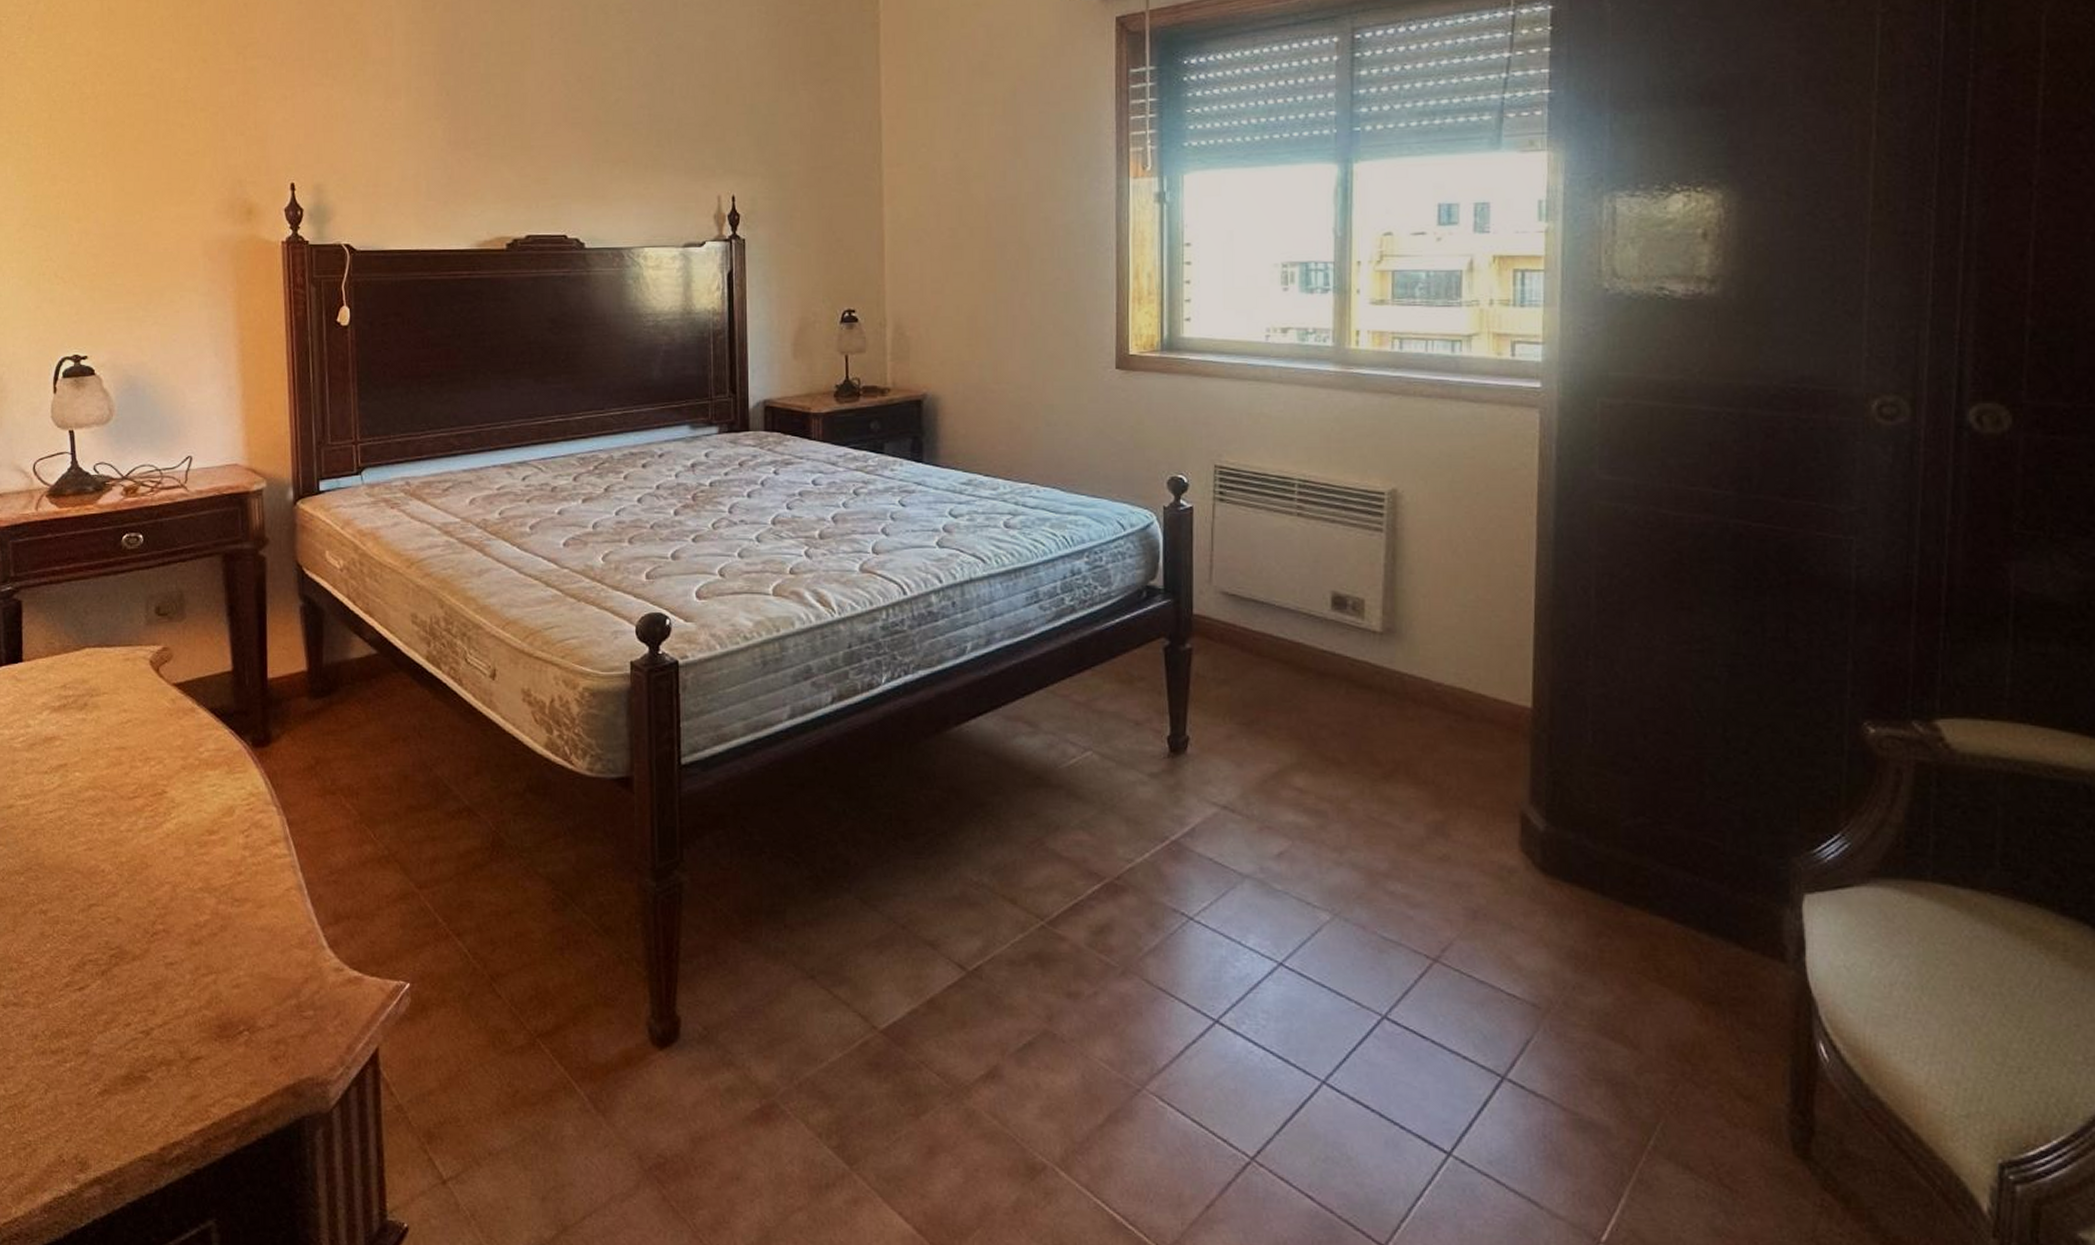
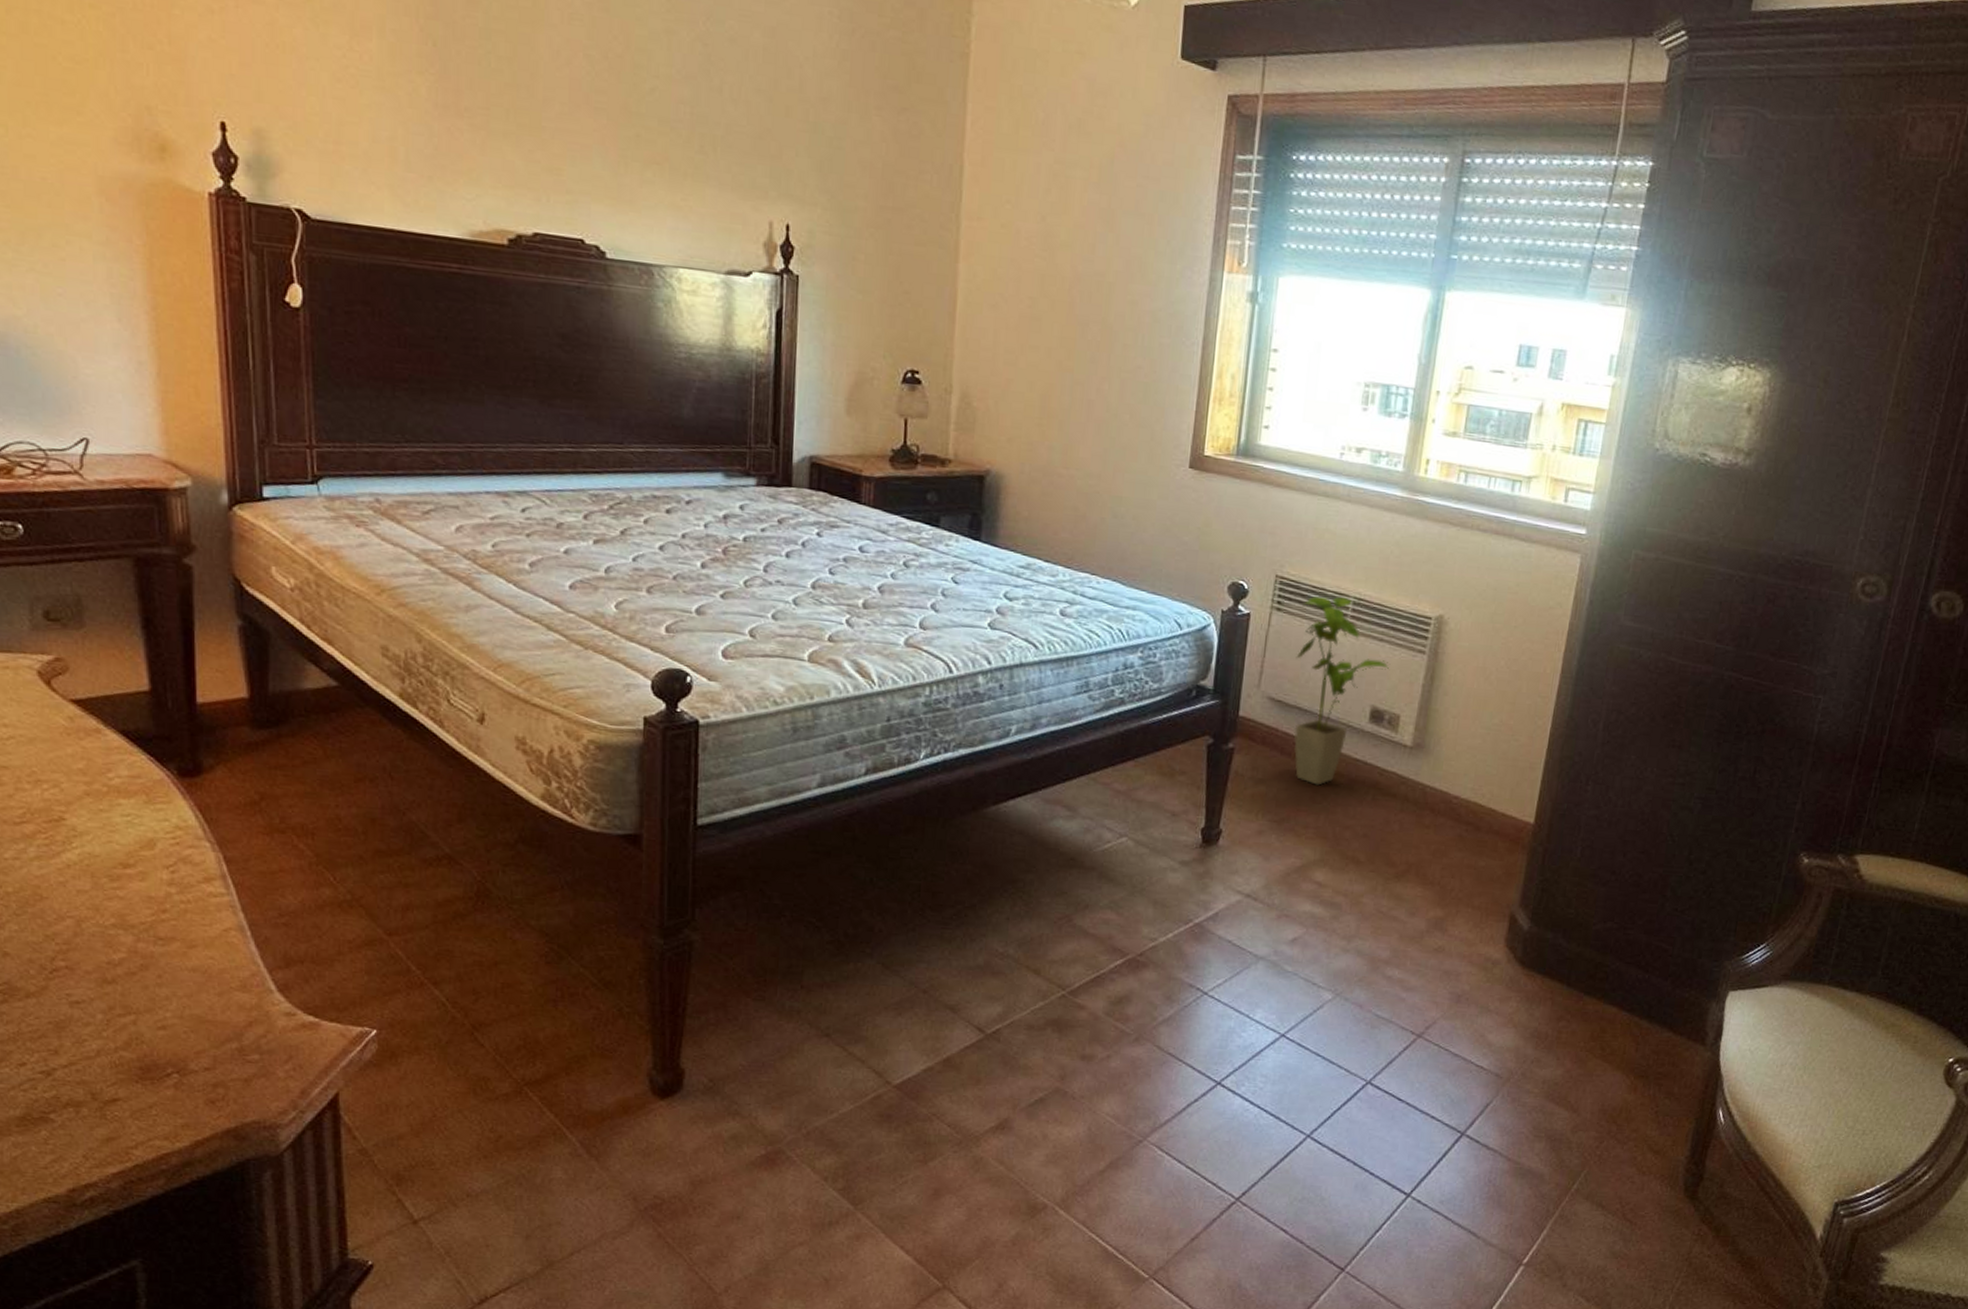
house plant: none [1245,480,1347,682] -> present [1294,596,1391,786]

